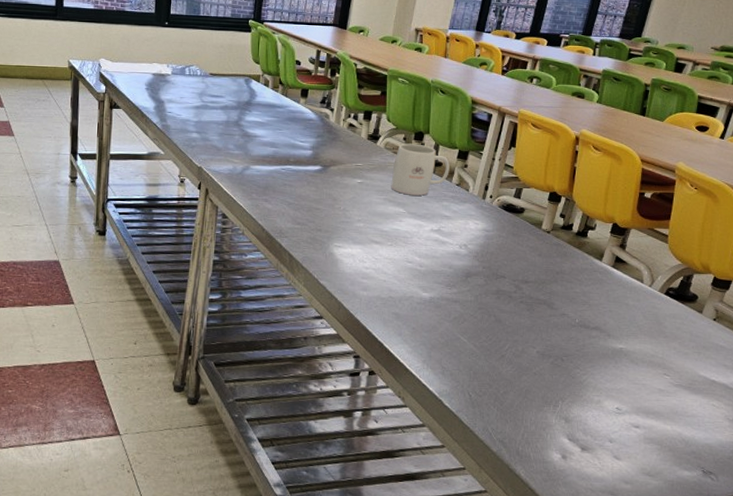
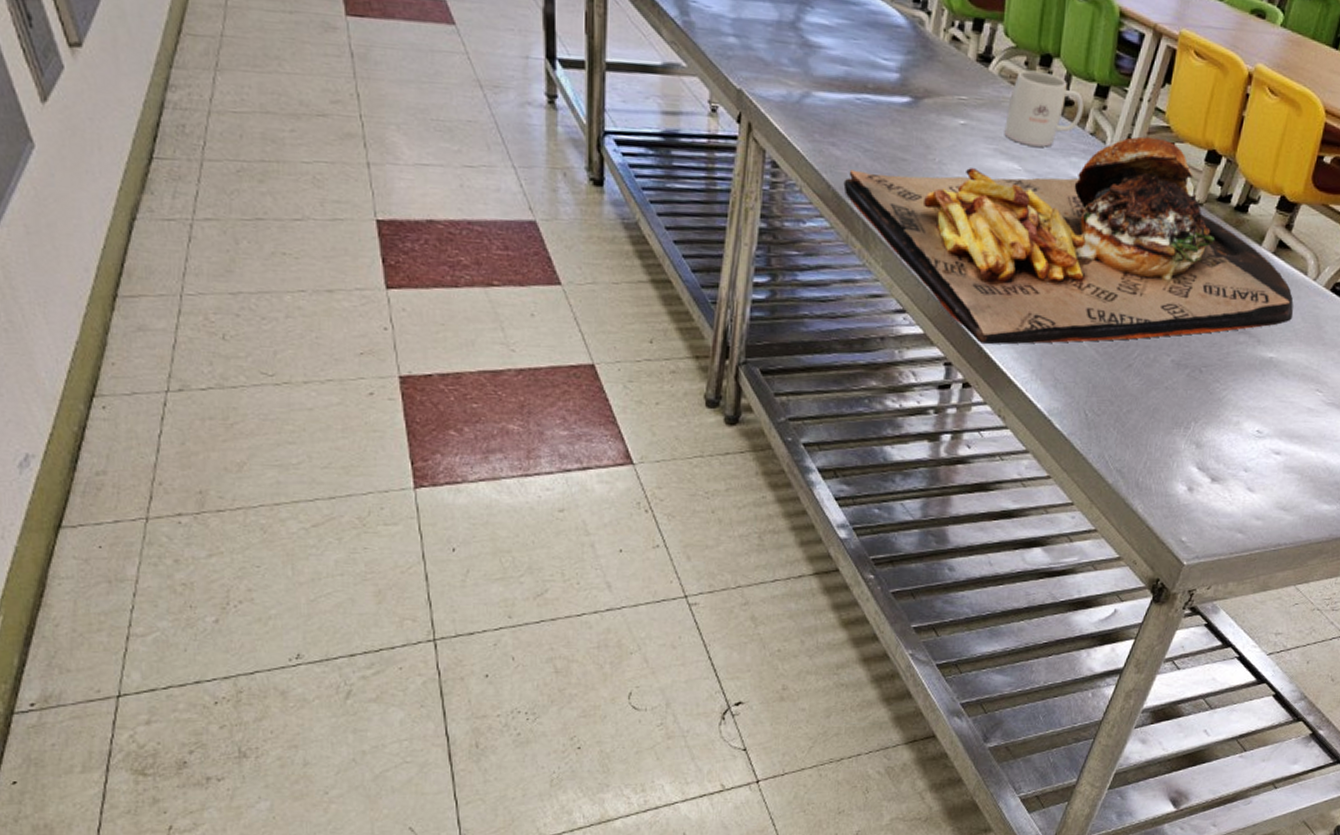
food tray: none [274,185,635,342] -> present [843,136,1294,345]

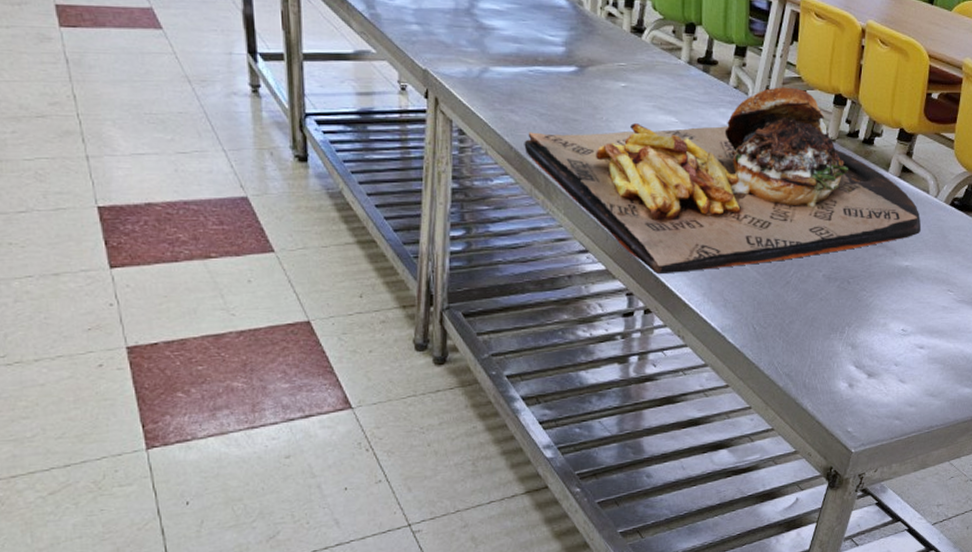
mug: present [1004,70,1084,147] -> none [660,37,726,101]

